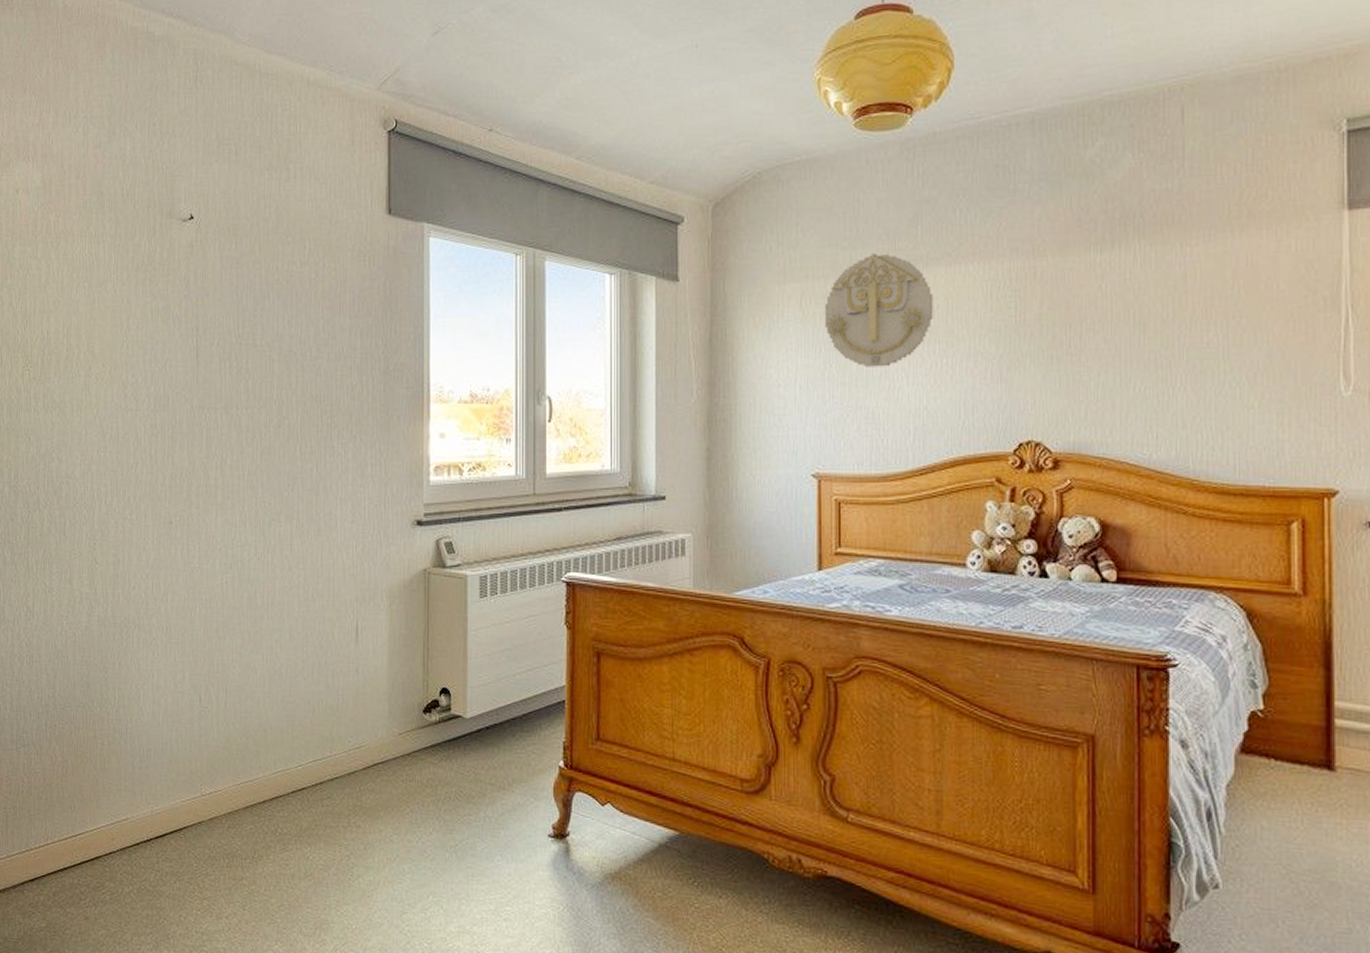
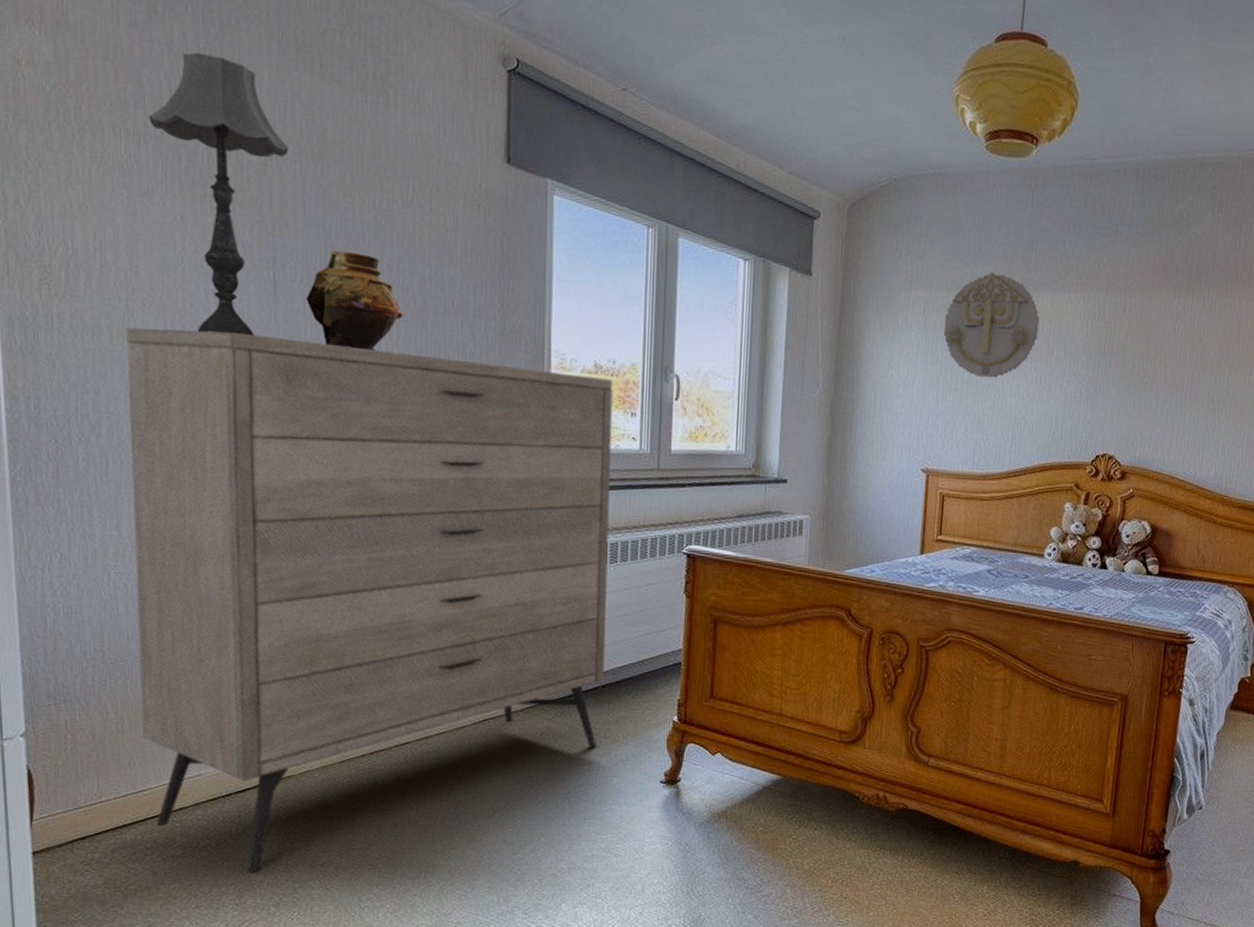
dresser: none [82,396,488,922] -> present [126,327,613,873]
table lamp: none [106,160,210,399] -> present [148,52,289,337]
vase: none [221,312,301,401] -> present [305,250,403,351]

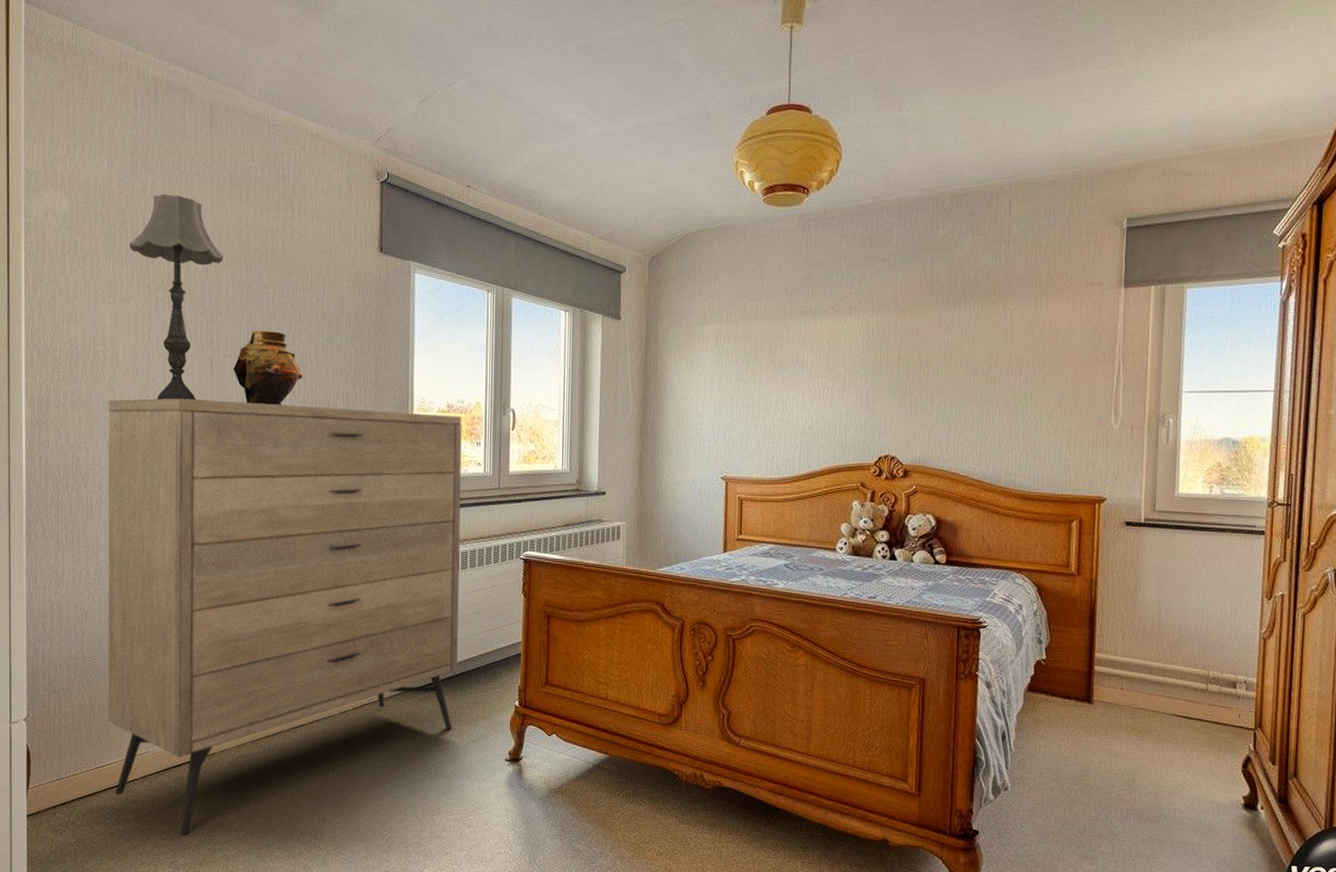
wall decoration: present [943,272,1040,378] -> none [734,304,819,394]

